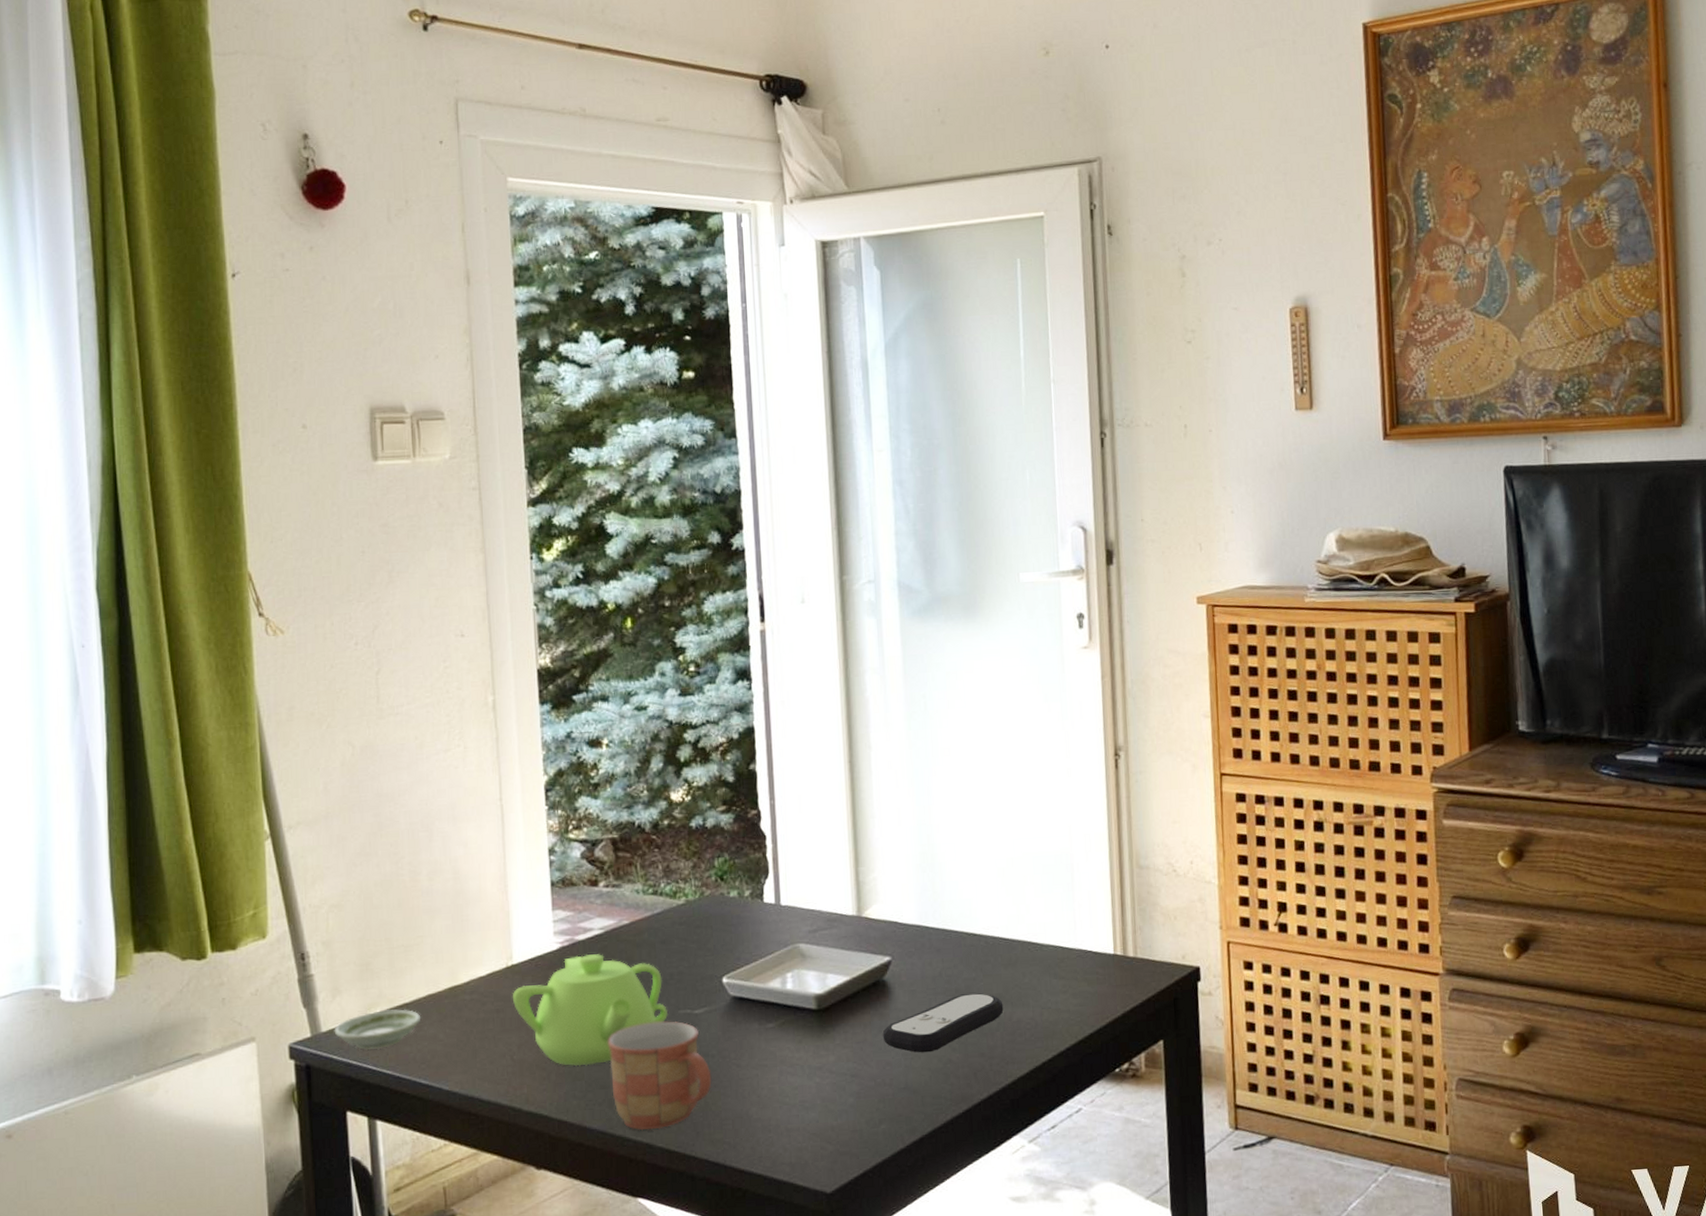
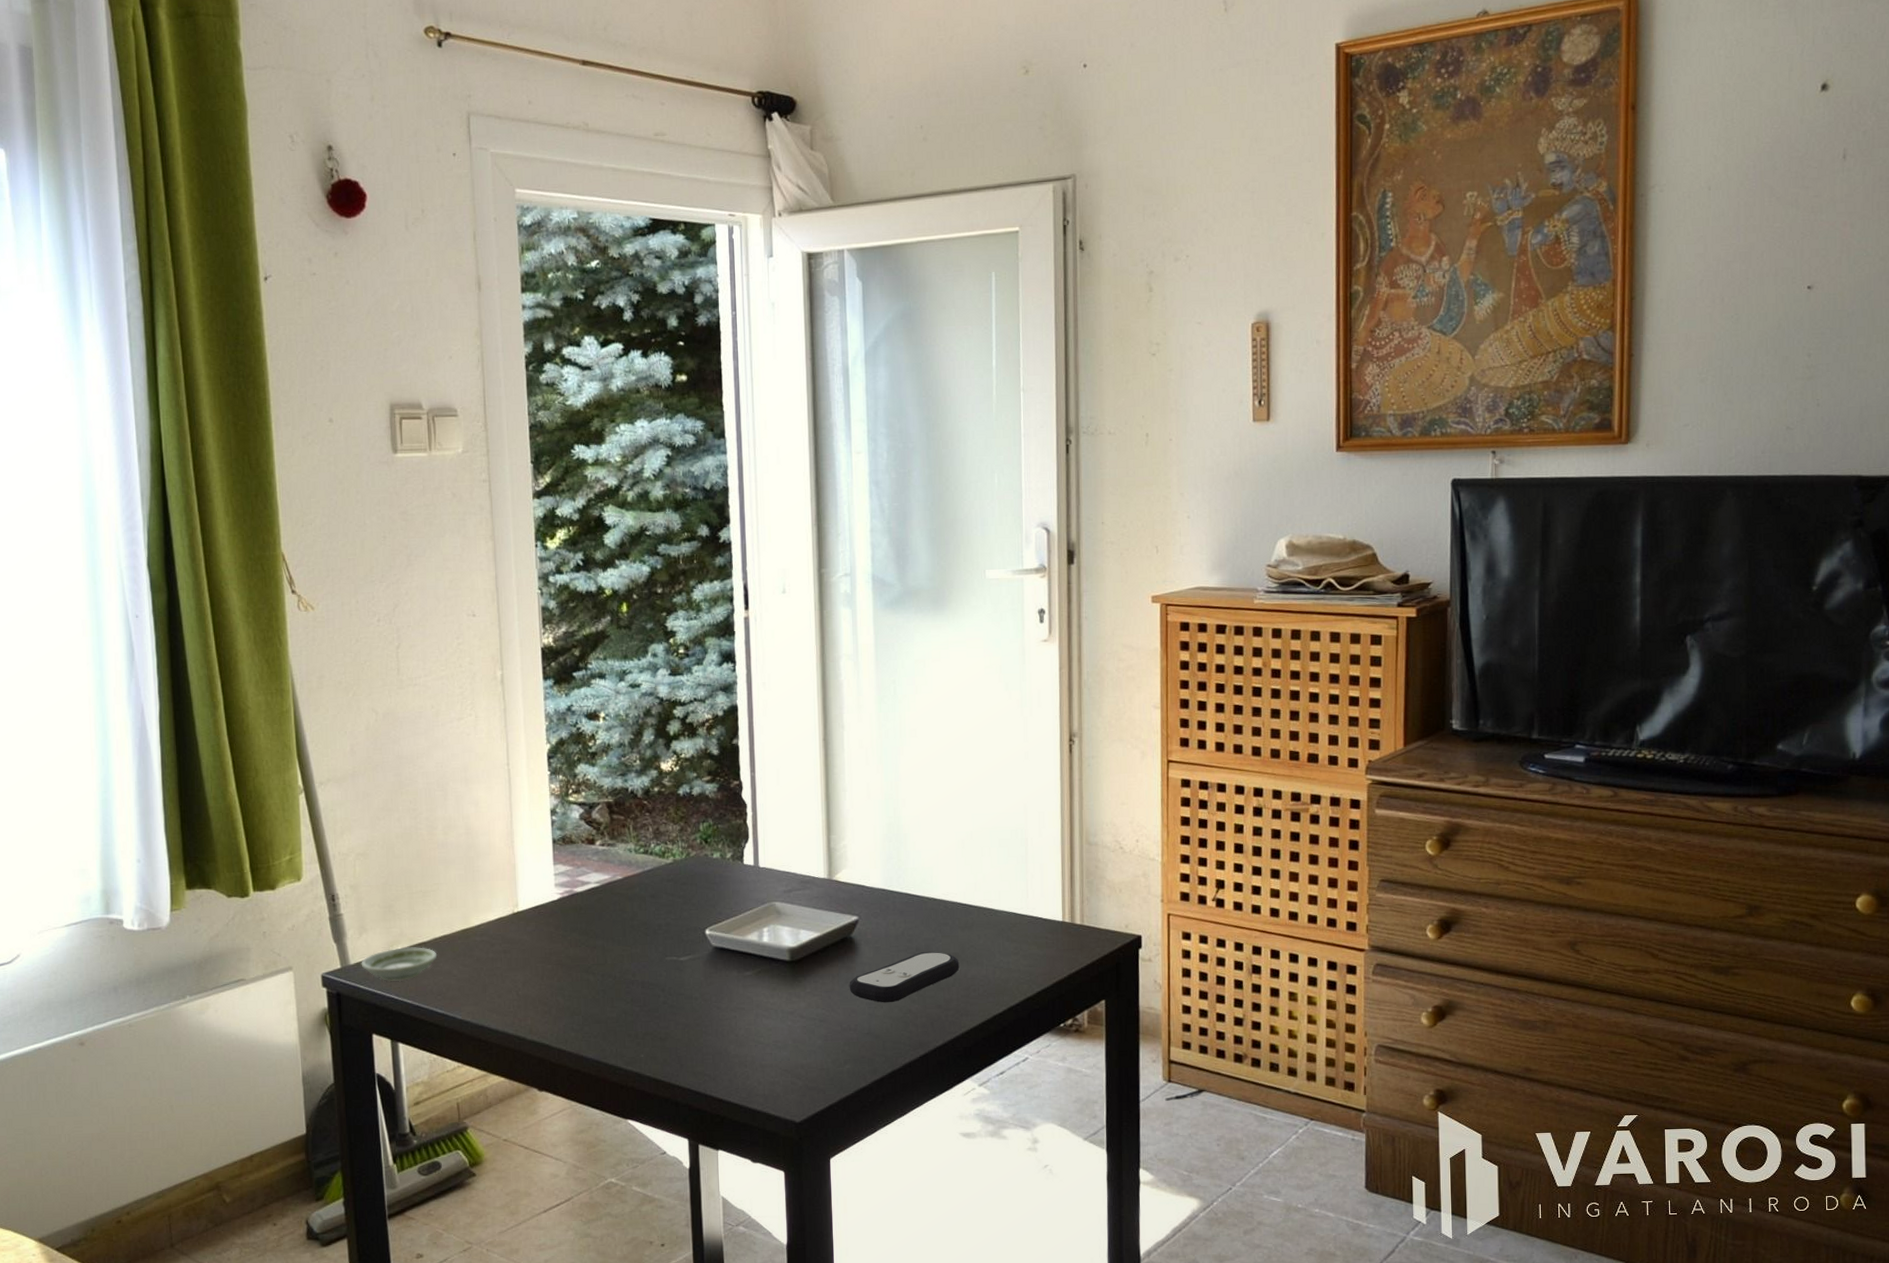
teapot: present [513,954,669,1067] -> none [518,905,657,1003]
mug: present [607,1021,712,1131] -> none [602,966,695,1061]

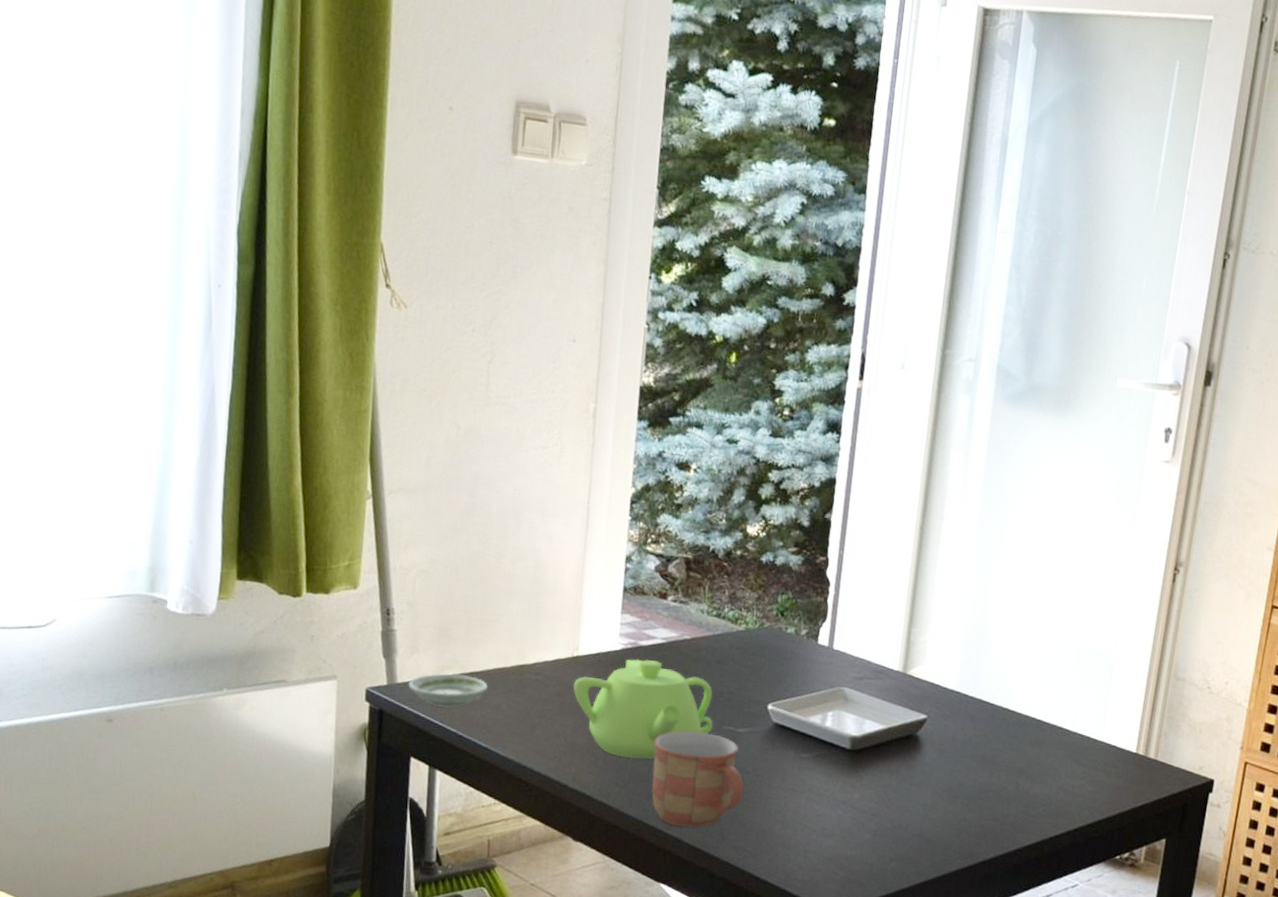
teapot: none [518,905,657,1003] -> present [573,659,714,760]
mug: none [602,966,695,1061] -> present [651,731,744,828]
remote control: present [849,951,960,1003] -> none [906,762,1024,808]

